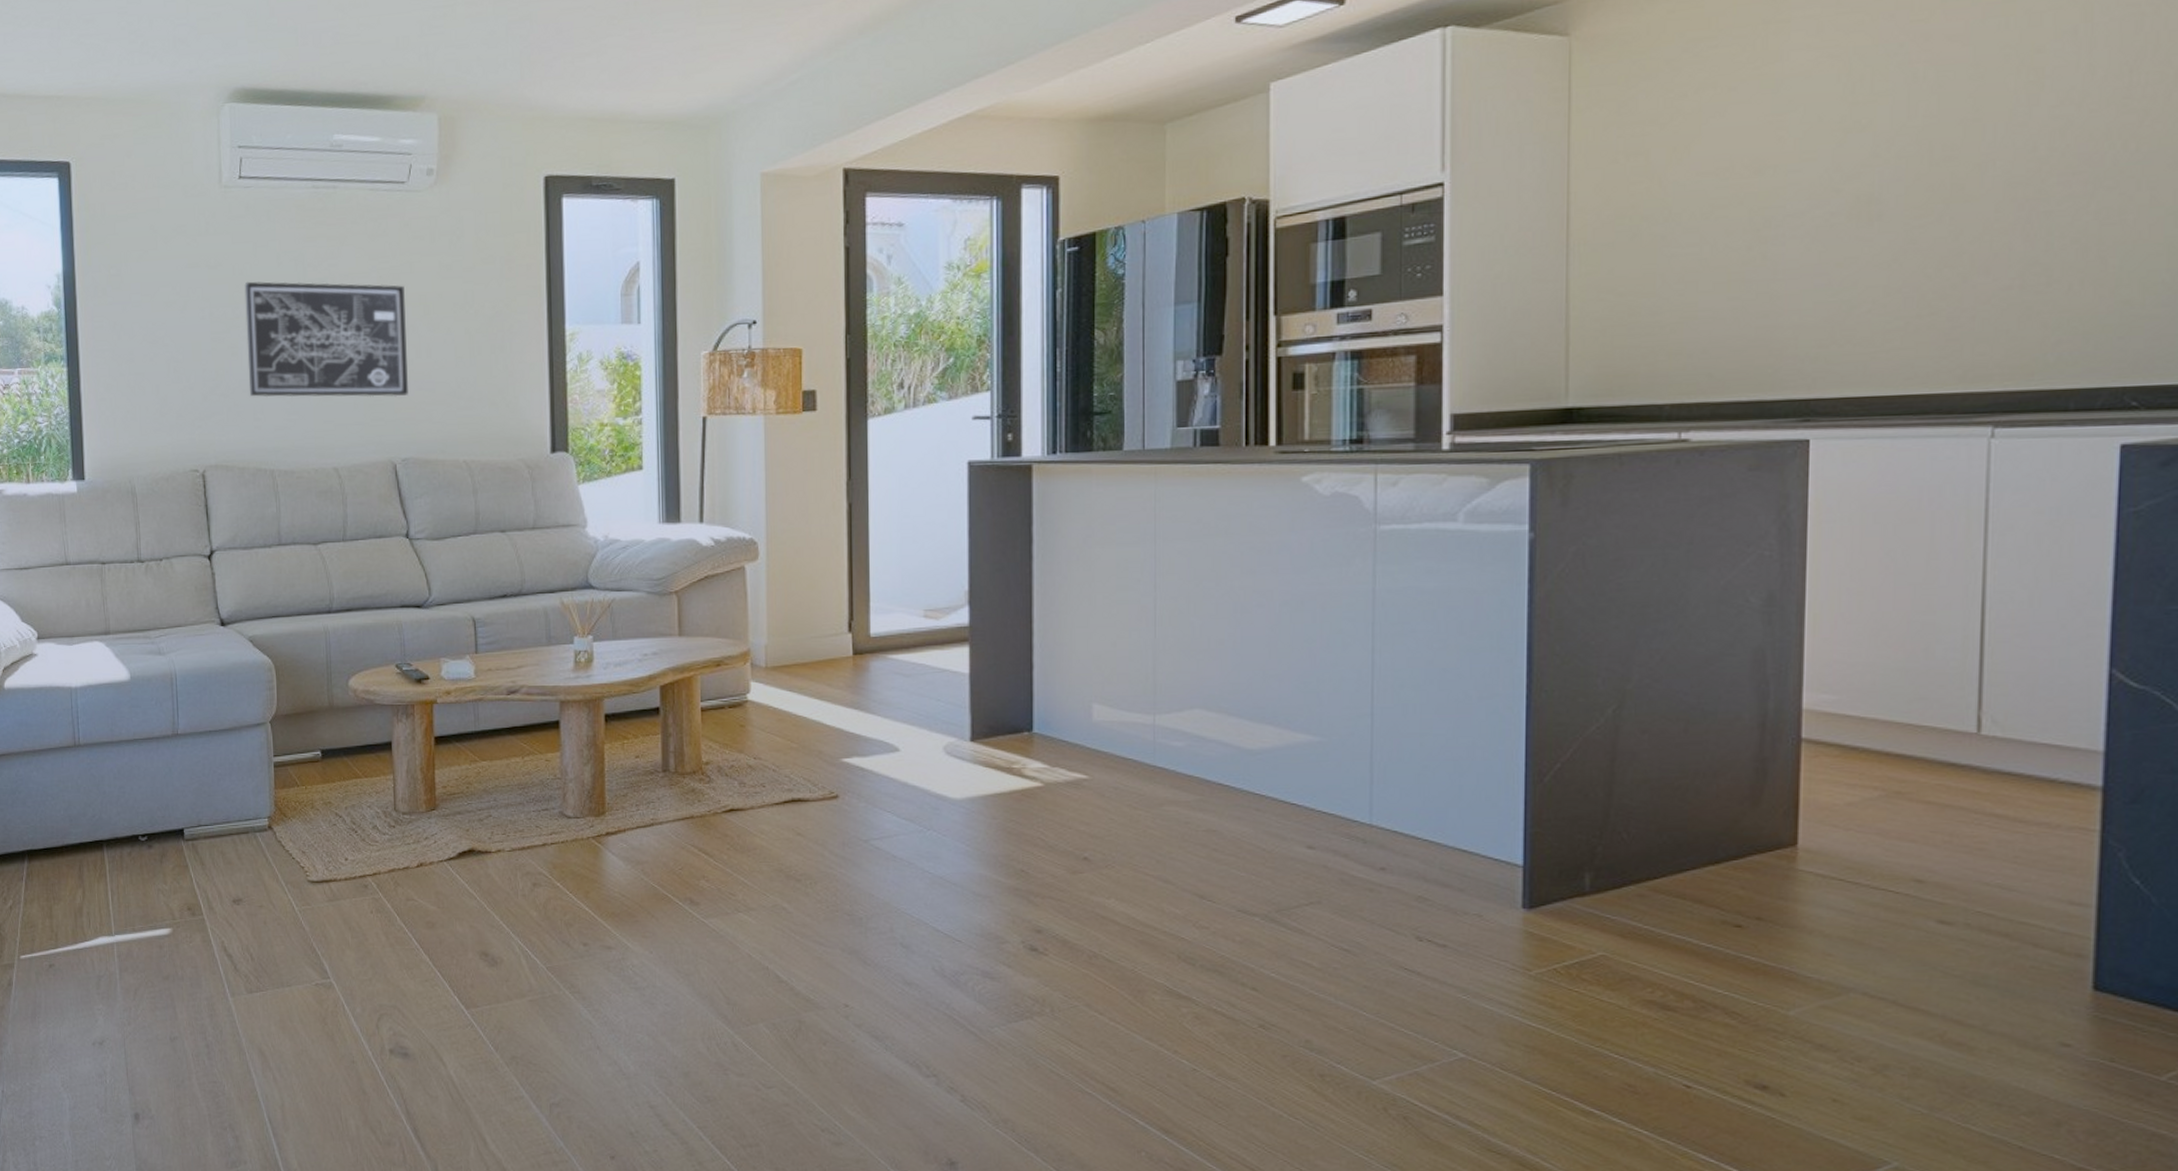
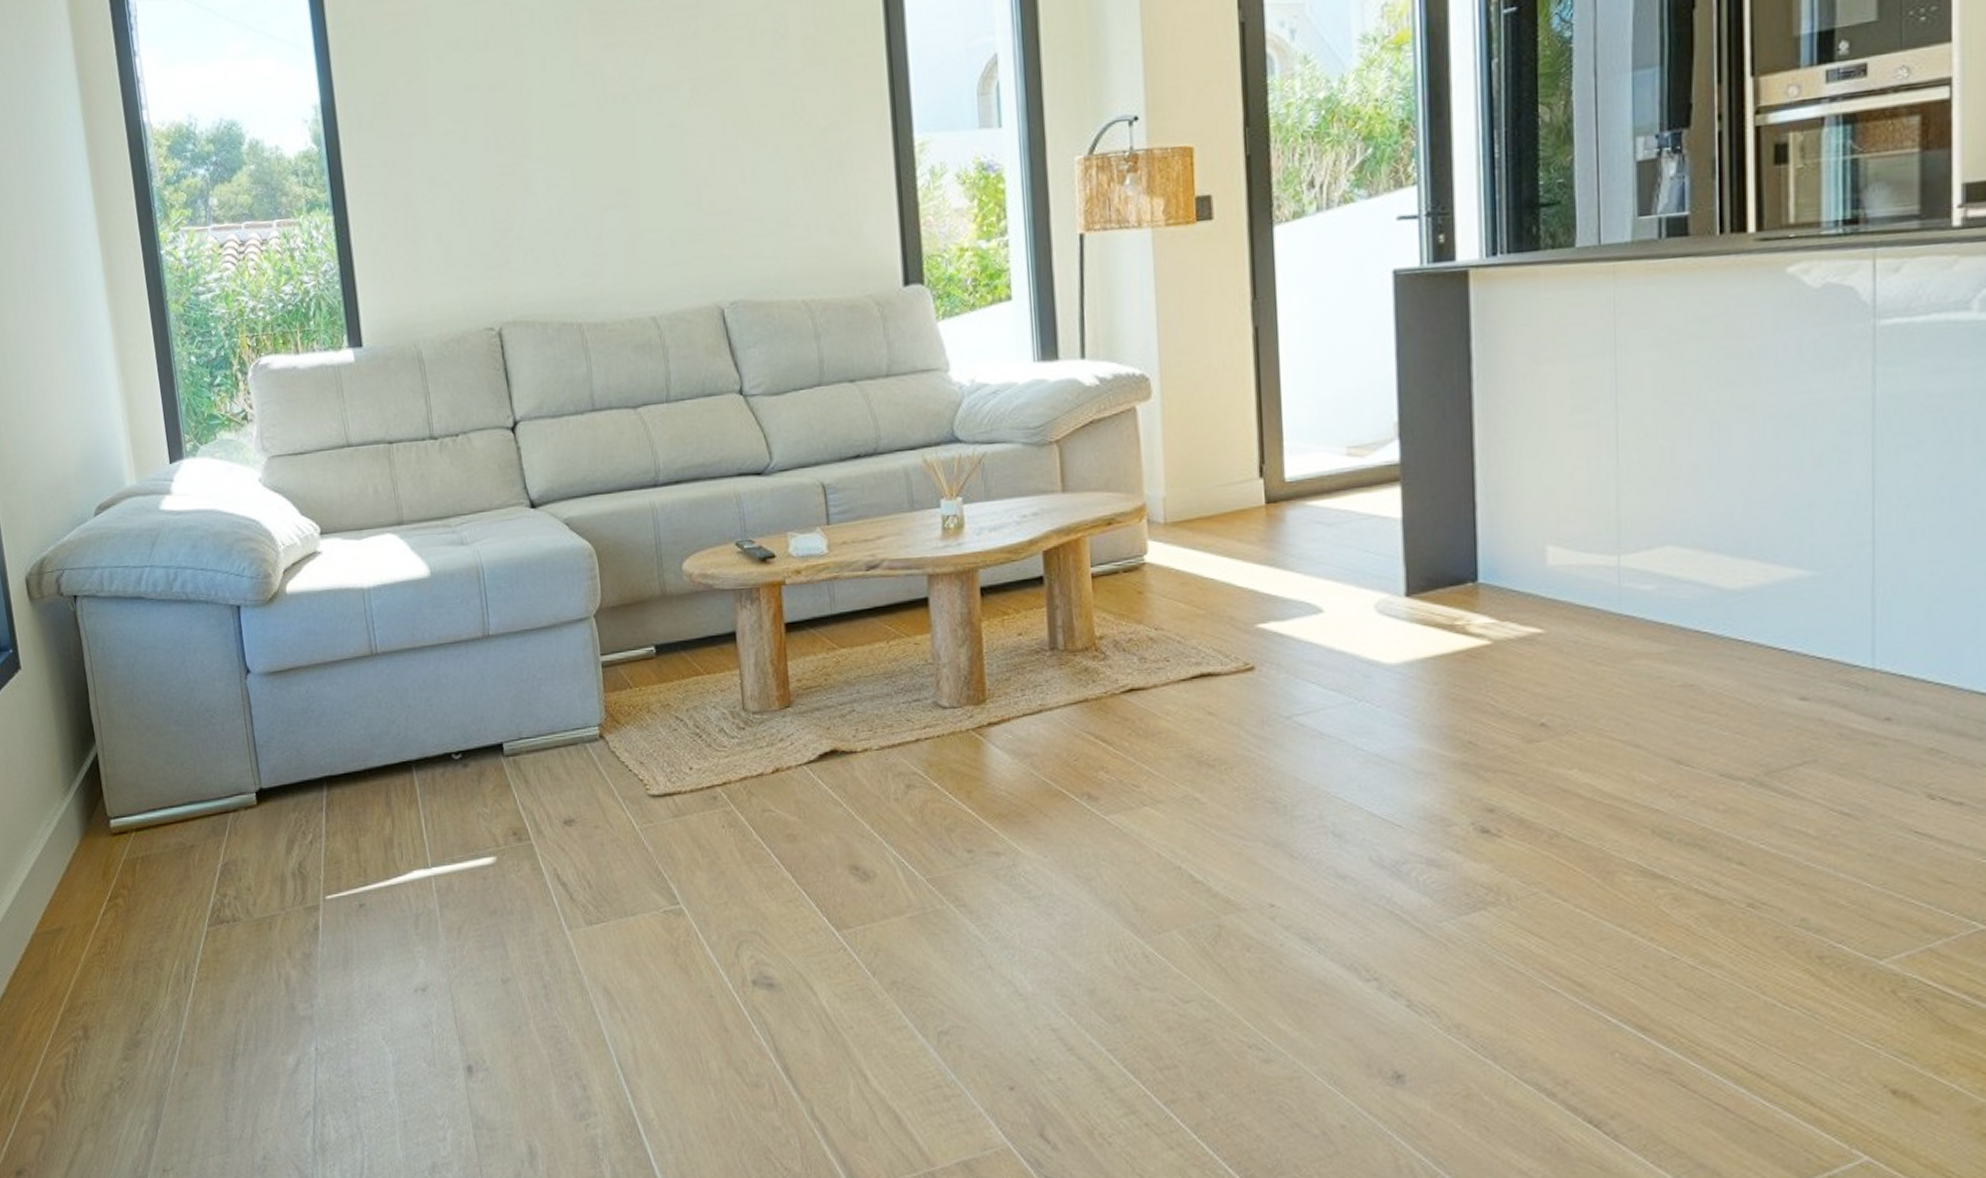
wall art: present [244,281,408,398] -> none [534,96,733,239]

